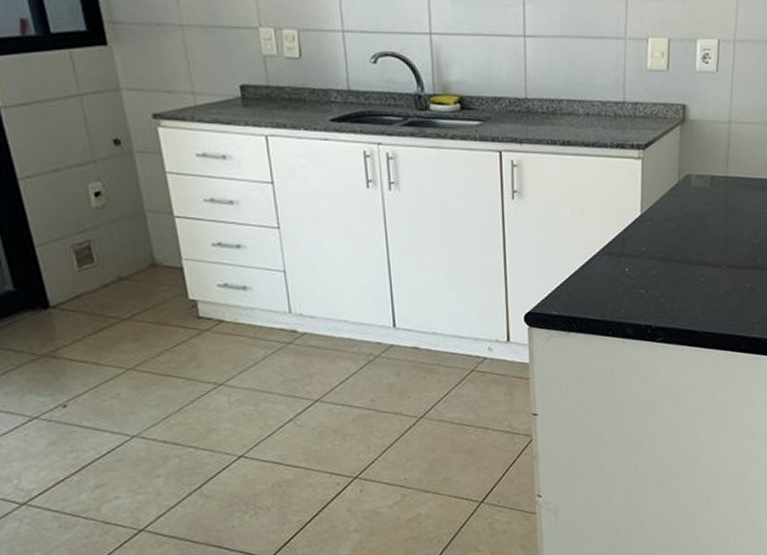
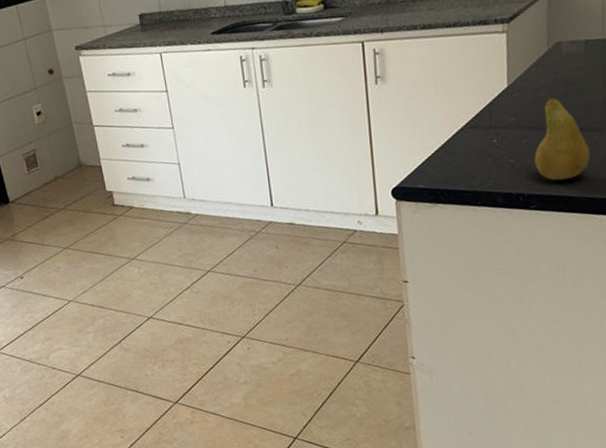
fruit: none [662,229,712,314] -> present [534,97,591,181]

